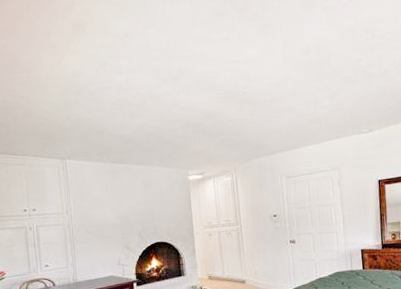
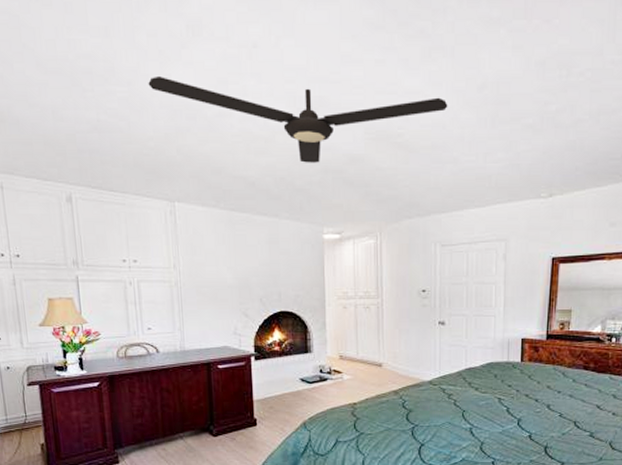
ceiling fan: none [43,62,281,121] -> present [148,77,448,163]

